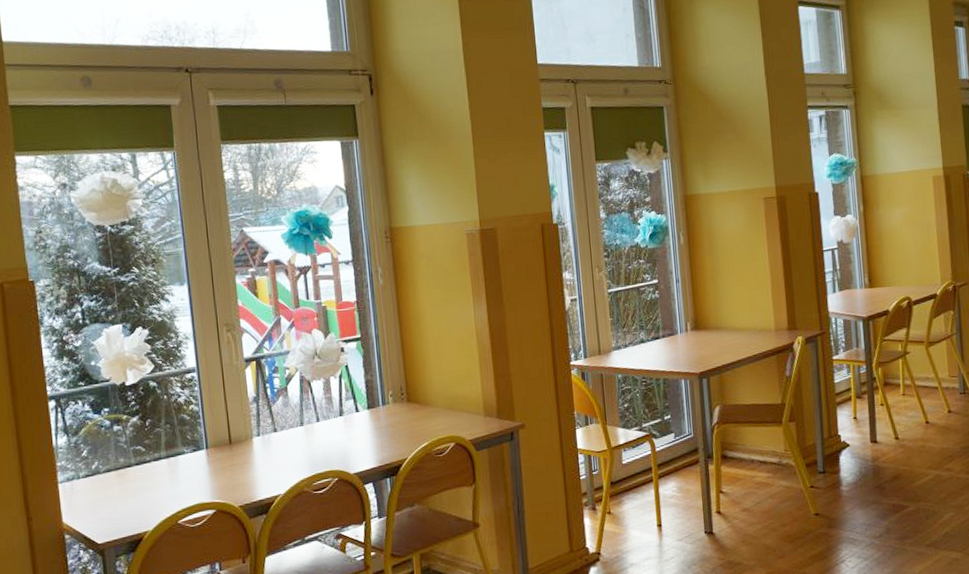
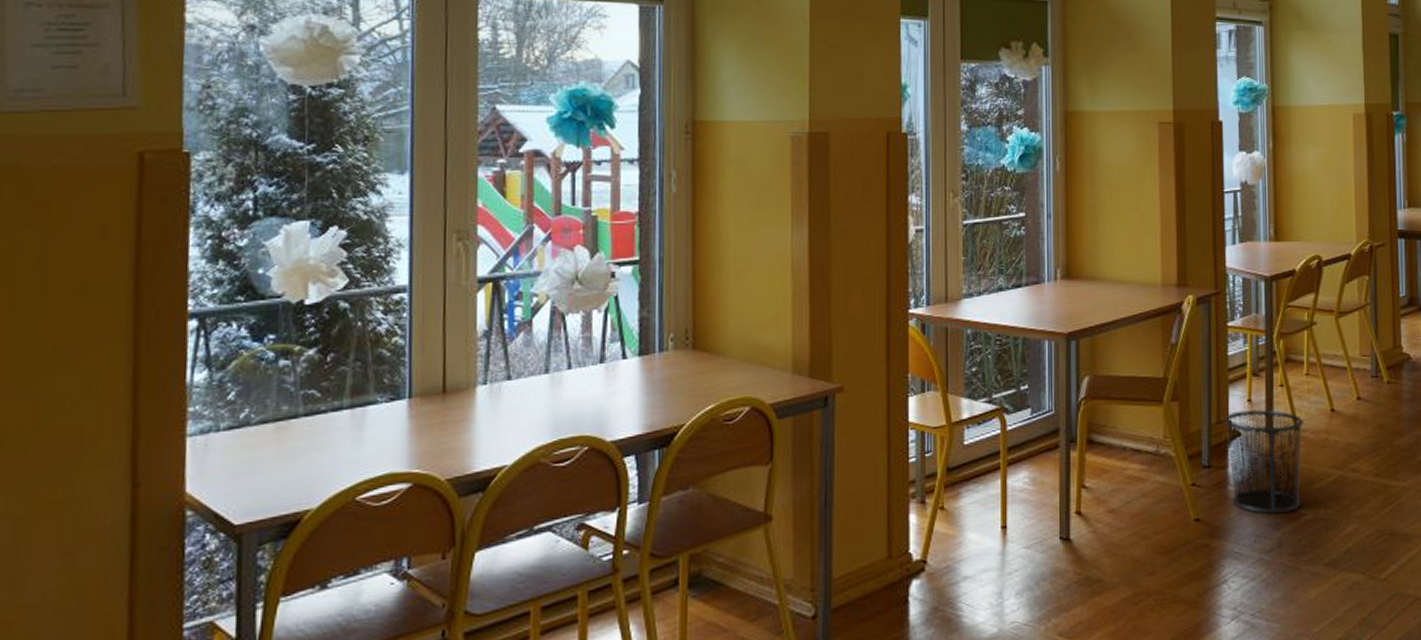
waste bin: none [834,424,904,507] -> present [1223,409,1304,514]

